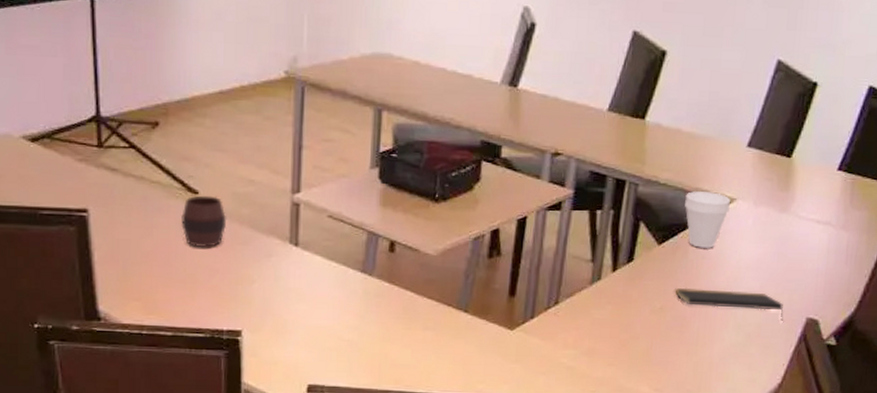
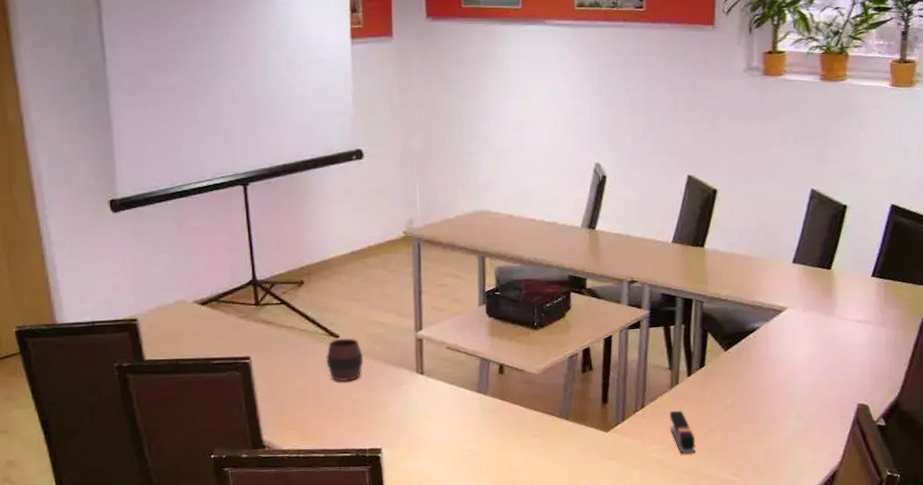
stapler: none [586,311,615,363] -> present [670,411,696,455]
notepad: present [675,287,784,321] -> none [742,385,837,408]
cup: present [685,191,730,248] -> none [744,303,782,351]

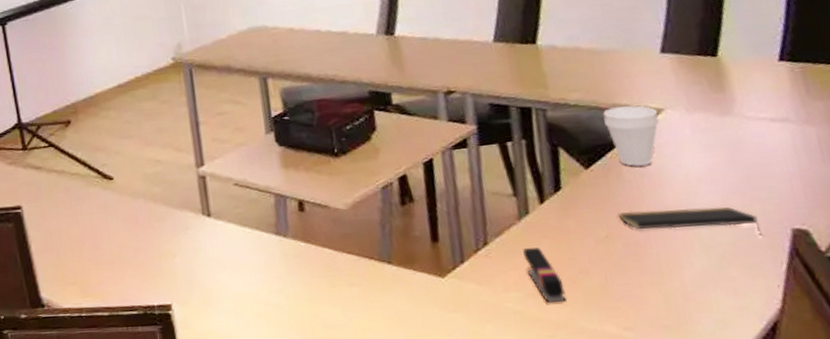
cup: present [326,338,364,382] -> none [101,179,142,229]
notepad: none [742,385,837,408] -> present [618,207,762,236]
cup: none [744,303,782,351] -> present [603,105,659,167]

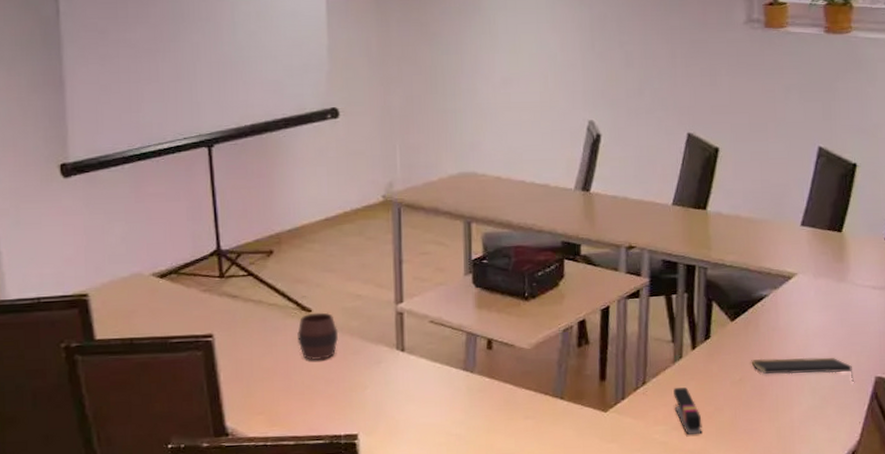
cup: none [101,179,142,229] -> present [297,312,339,361]
cup: present [603,105,659,167] -> none [751,269,792,321]

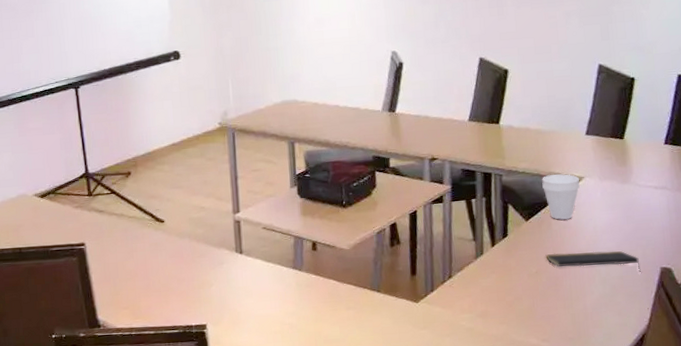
cup: present [297,312,339,361] -> none [153,222,187,263]
stapler: present [673,387,703,436] -> none [477,280,504,322]
cup: none [751,269,792,321] -> present [542,174,580,220]

